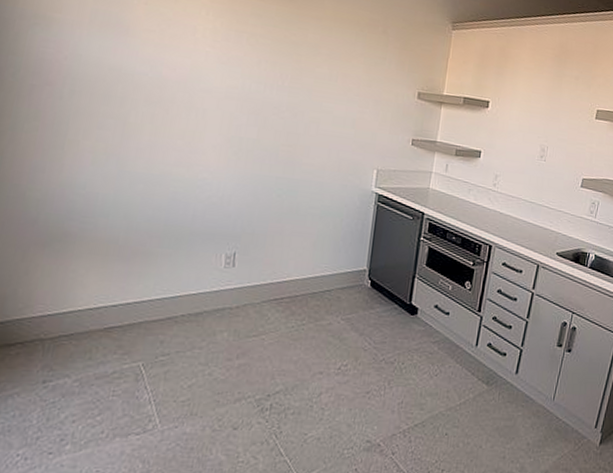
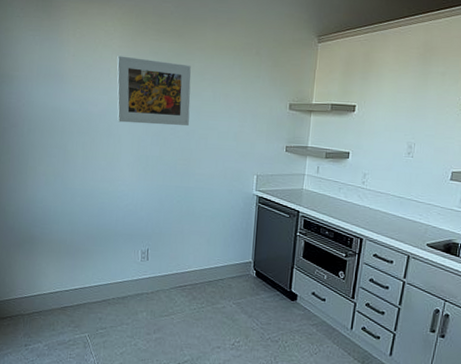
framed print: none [202,12,304,106] -> present [116,56,191,125]

